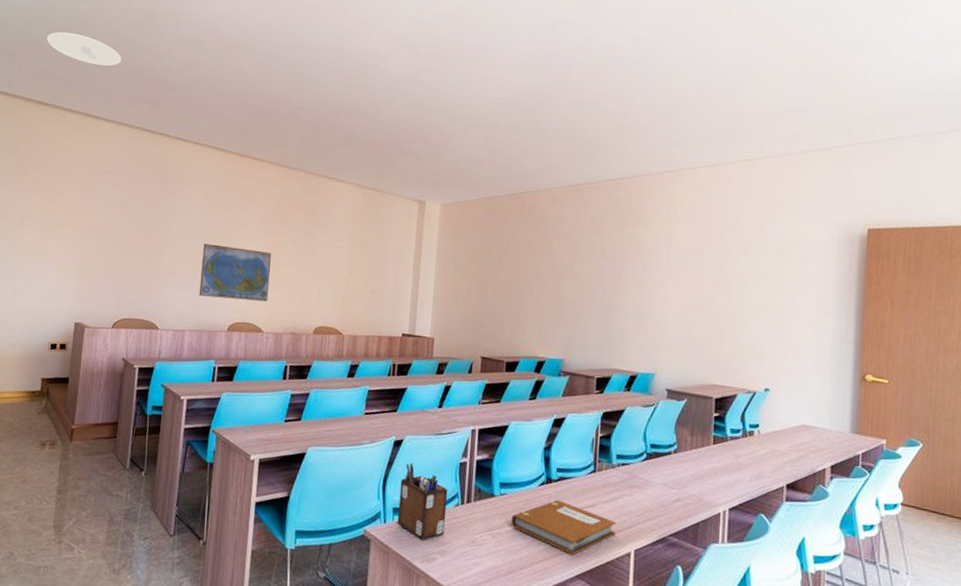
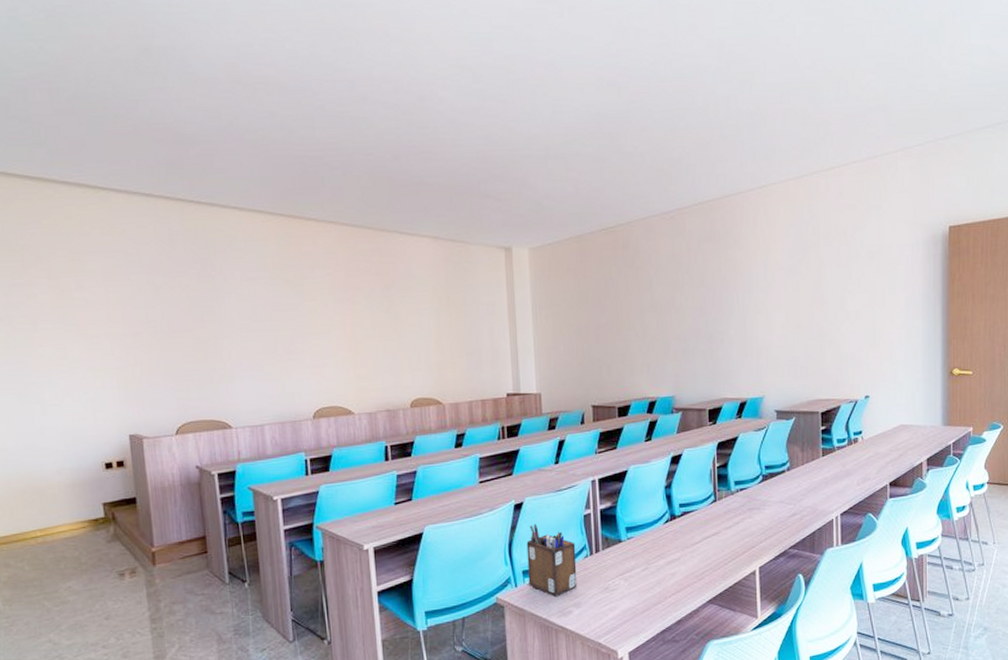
ceiling light: present [46,32,122,67] -> none [11,82,119,123]
world map: present [198,244,271,302] -> none [267,324,354,384]
notebook: present [511,499,616,556] -> none [641,533,740,584]

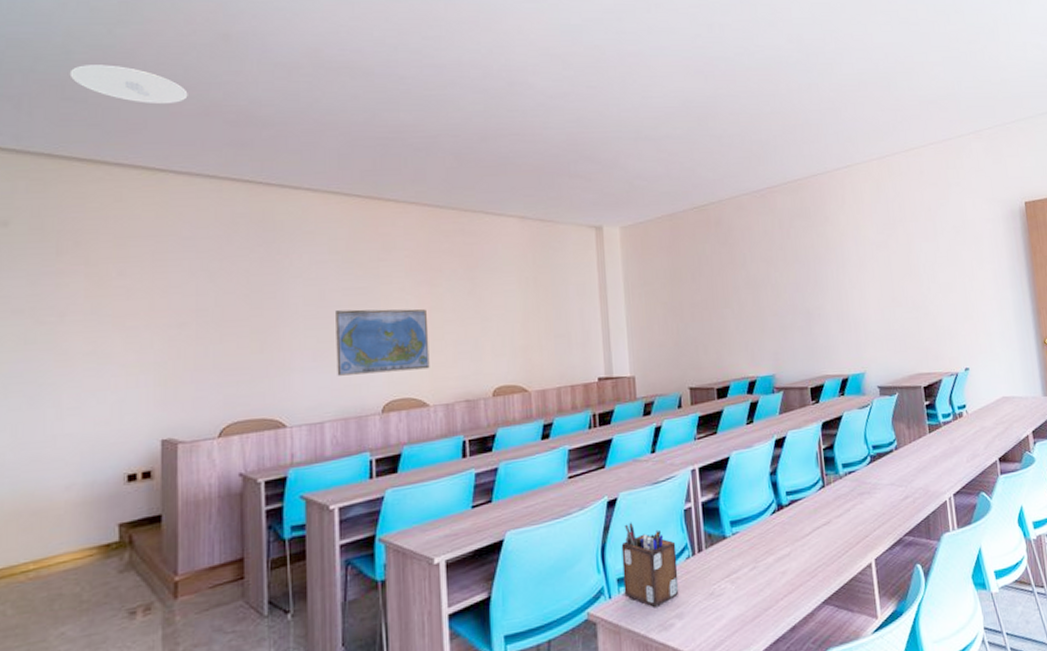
ceiling light: none [11,82,119,123] -> present [69,65,188,105]
world map: none [267,324,354,384] -> present [336,309,430,376]

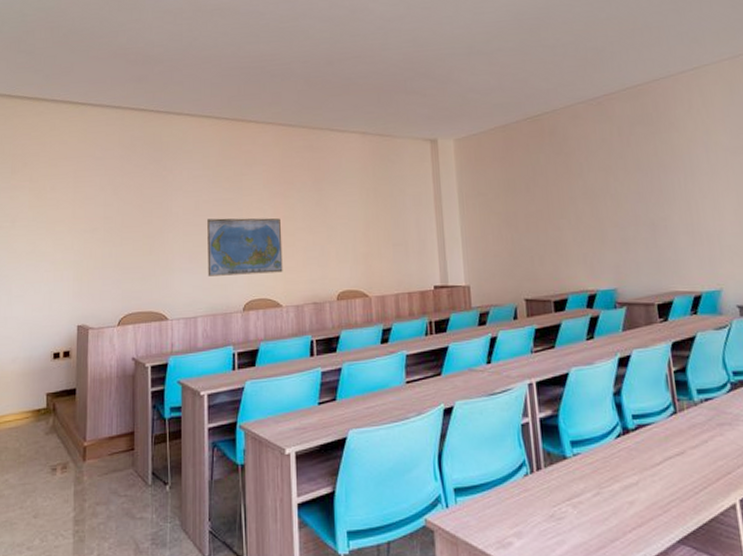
ceiling light: present [69,65,188,105] -> none [24,22,102,51]
desk organizer: present [621,522,679,607] -> none [458,432,518,522]

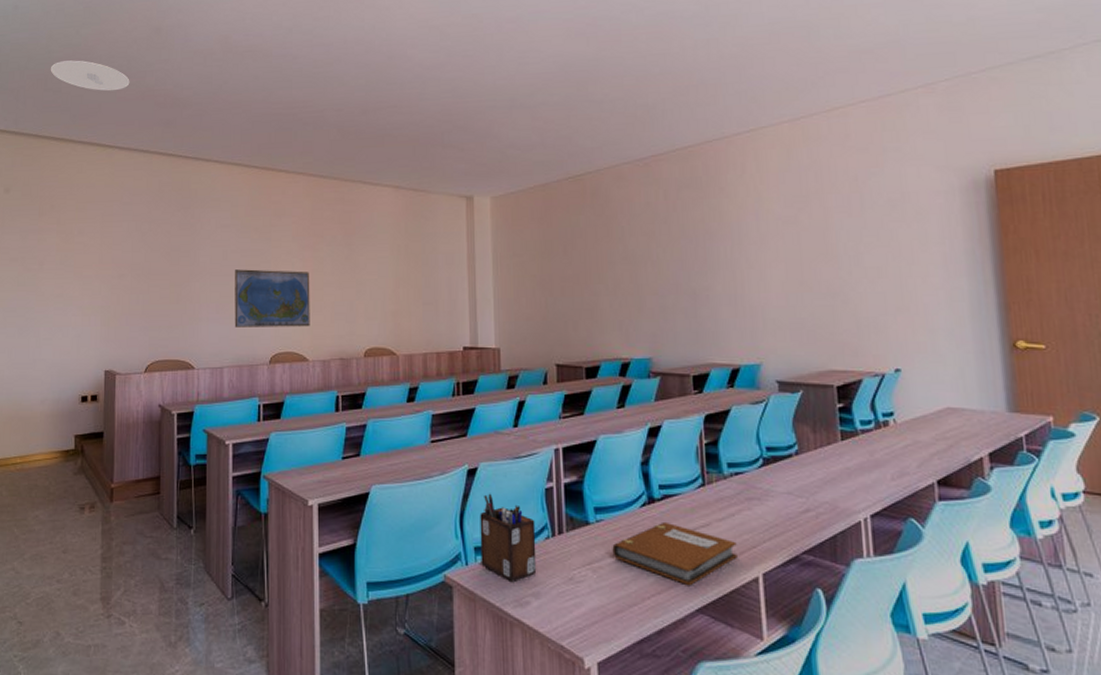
ceiling light: none [24,22,102,51] -> present [50,60,130,92]
desk organizer: none [458,432,518,522] -> present [480,493,537,582]
notebook: none [590,451,714,517] -> present [612,521,737,586]

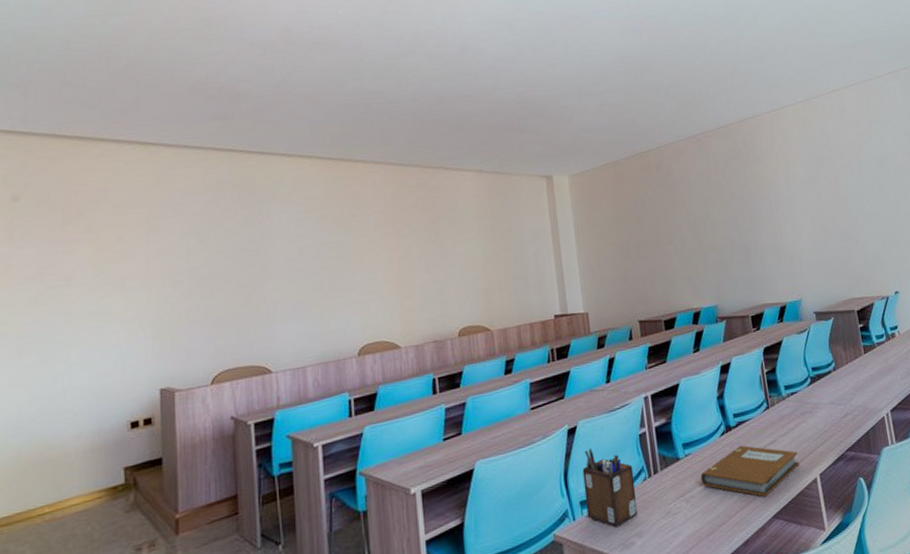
ceiling light: present [50,60,130,92] -> none [69,52,175,85]
world map: present [234,269,310,328] -> none [313,259,400,324]

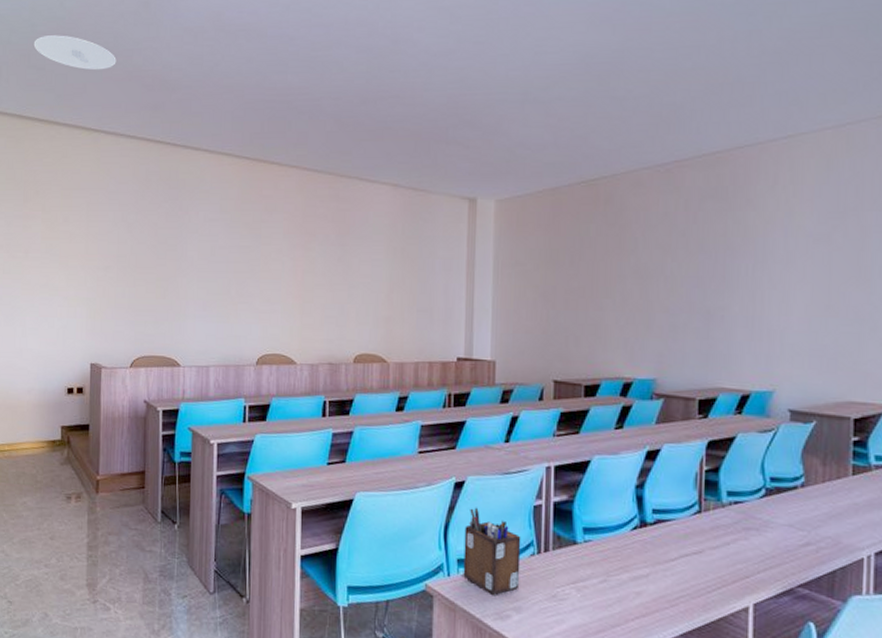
ceiling light: none [69,52,175,85] -> present [33,35,117,71]
notebook: present [700,445,799,498] -> none [598,546,729,611]

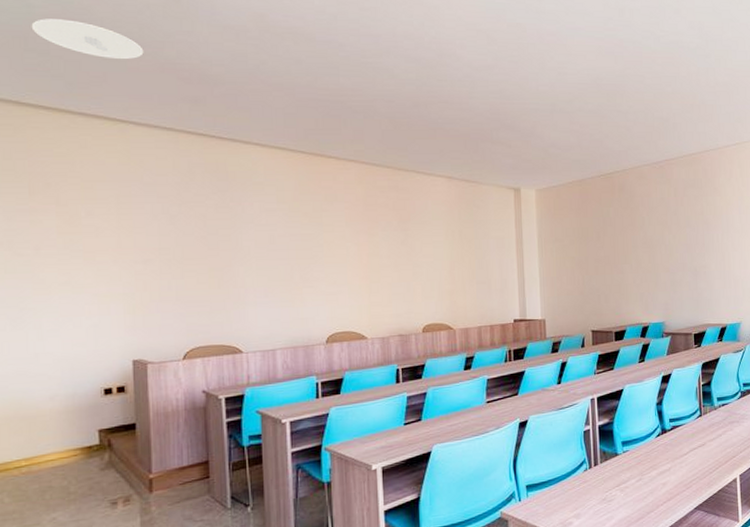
desk organizer: present [463,507,521,595] -> none [530,440,578,509]

